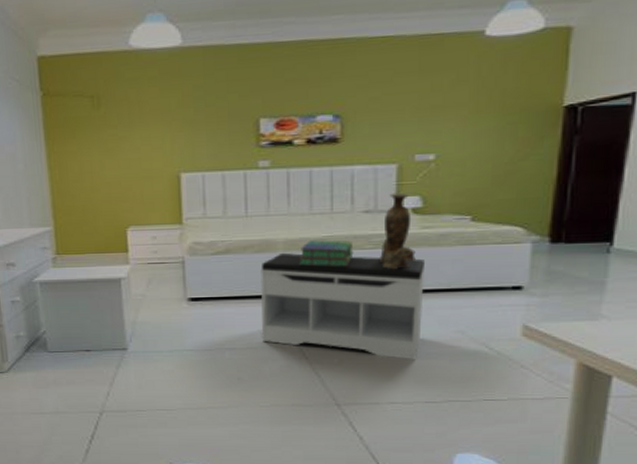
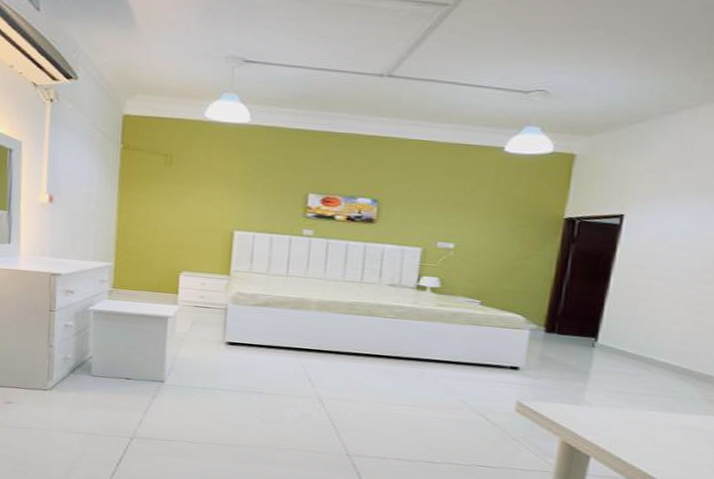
bench: present [261,252,426,360] -> none [287,311,438,422]
stack of books: present [298,240,354,267] -> none [328,304,377,332]
vase with dog figurine: present [379,192,416,269] -> none [398,272,430,339]

